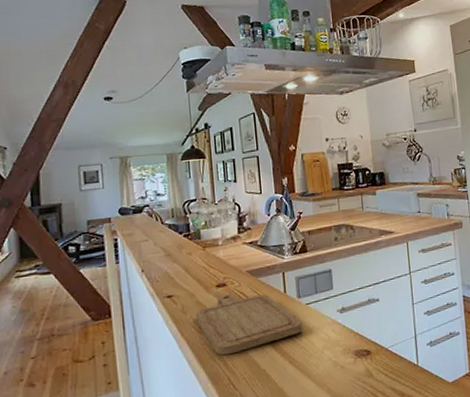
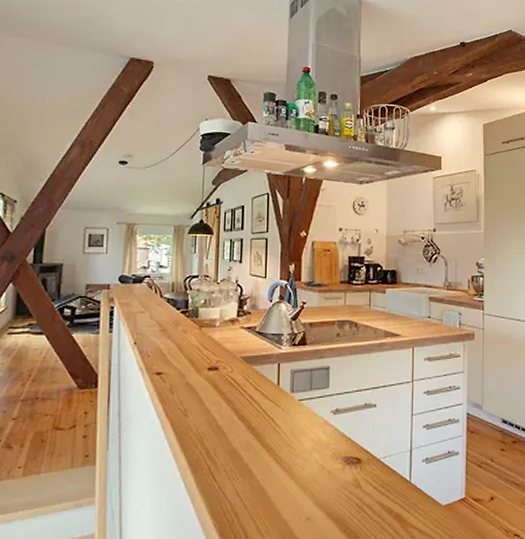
chopping board: present [195,293,303,356] -> none [183,379,293,443]

